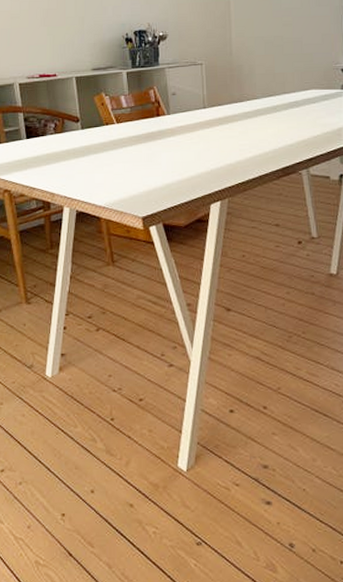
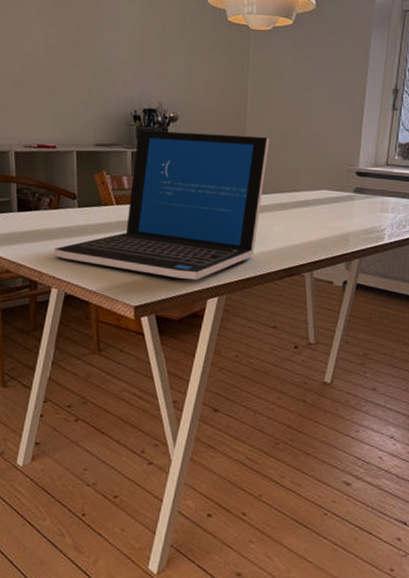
laptop: none [63,45,256,188] -> present [54,129,270,281]

